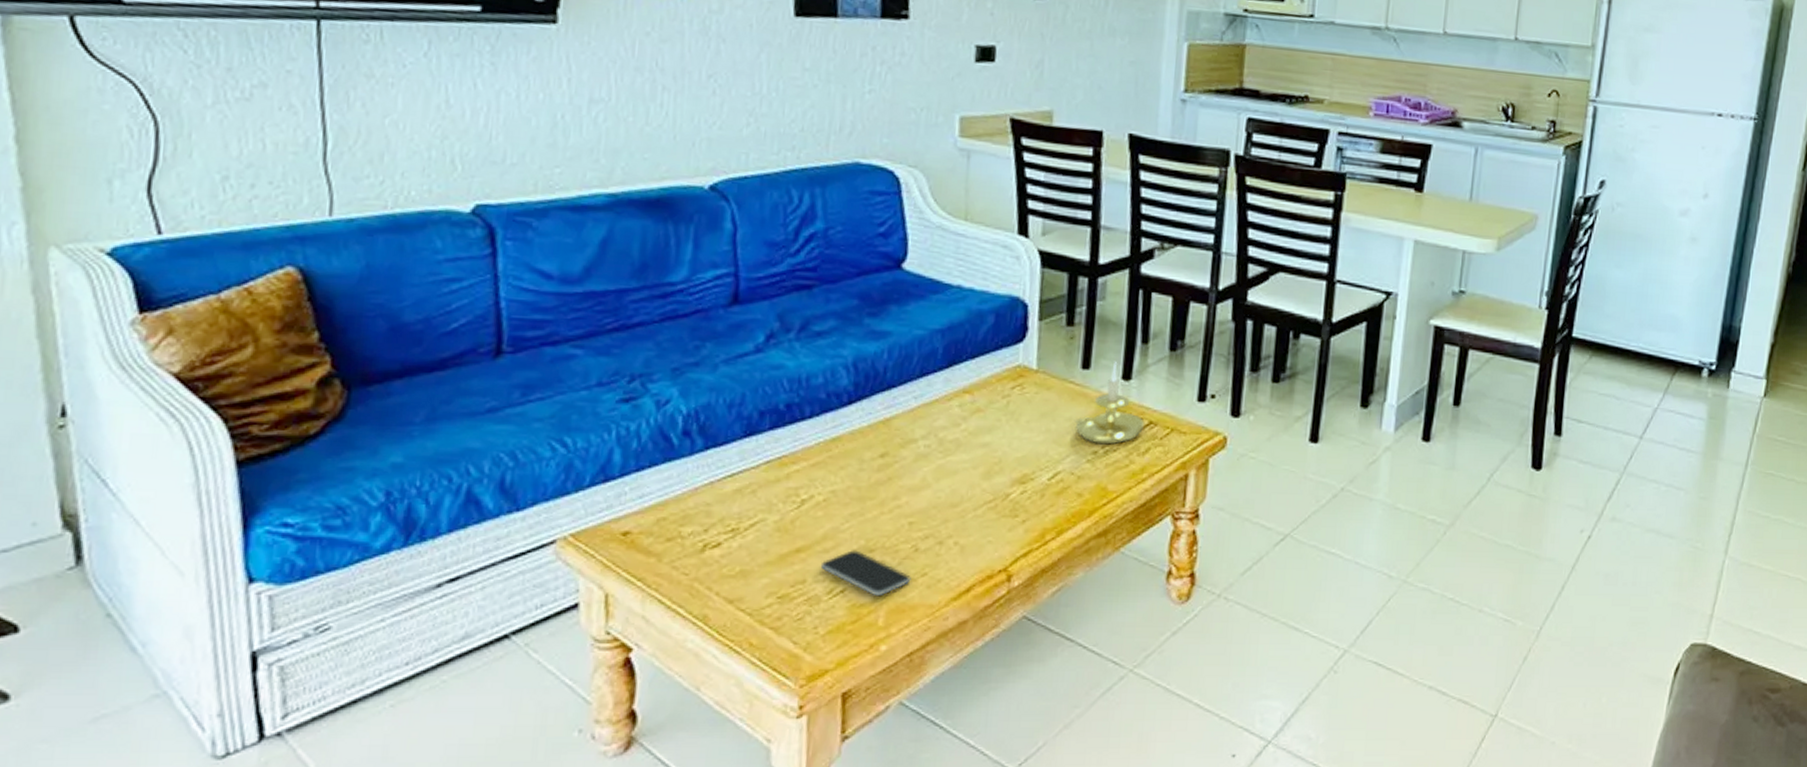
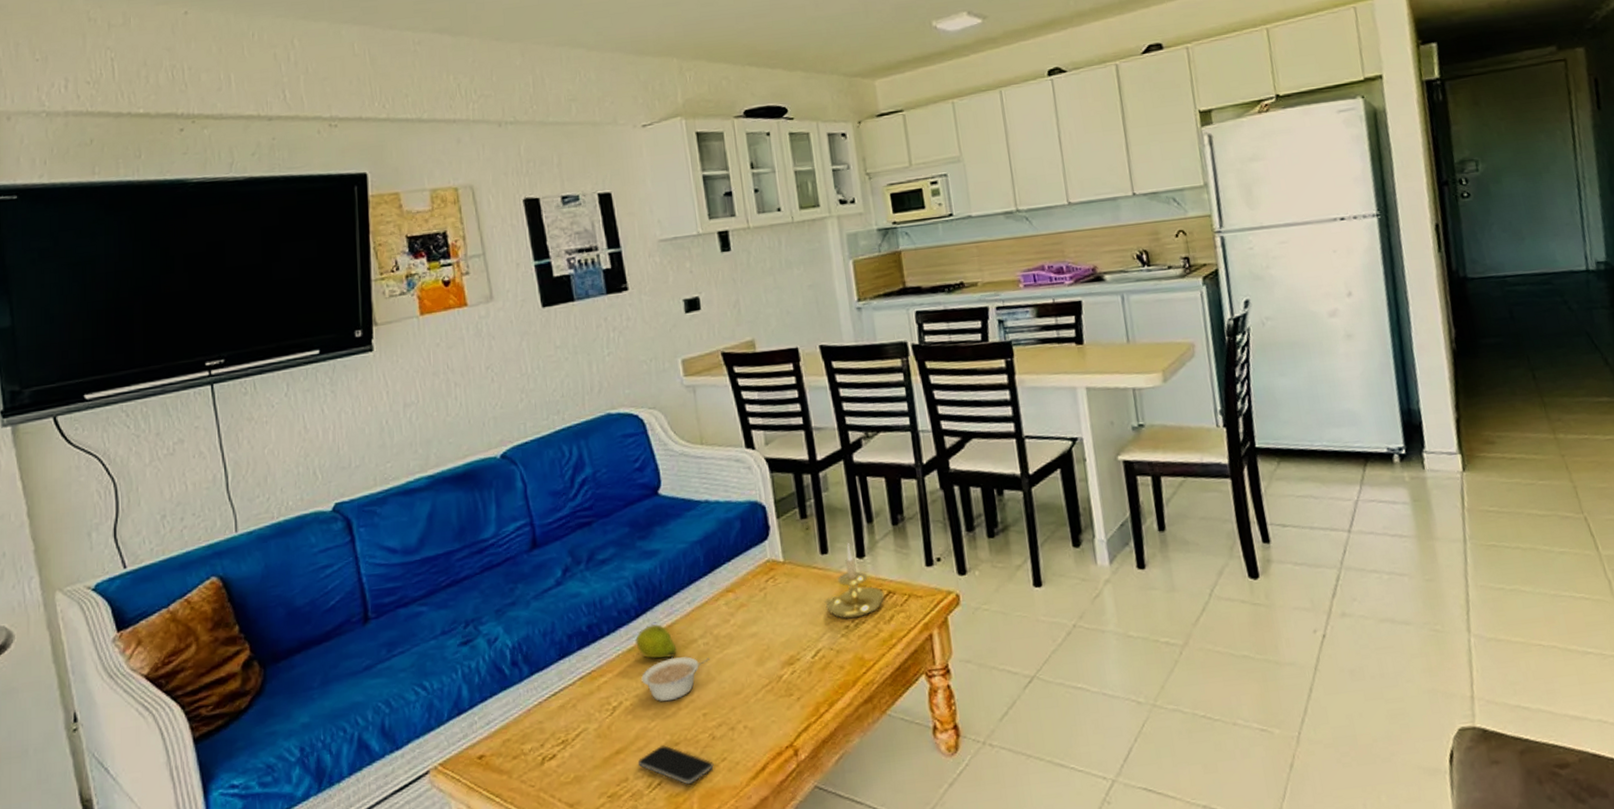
legume: none [840,456,929,503] -> present [640,656,710,702]
fruit: none [841,414,891,458] -> present [634,624,677,660]

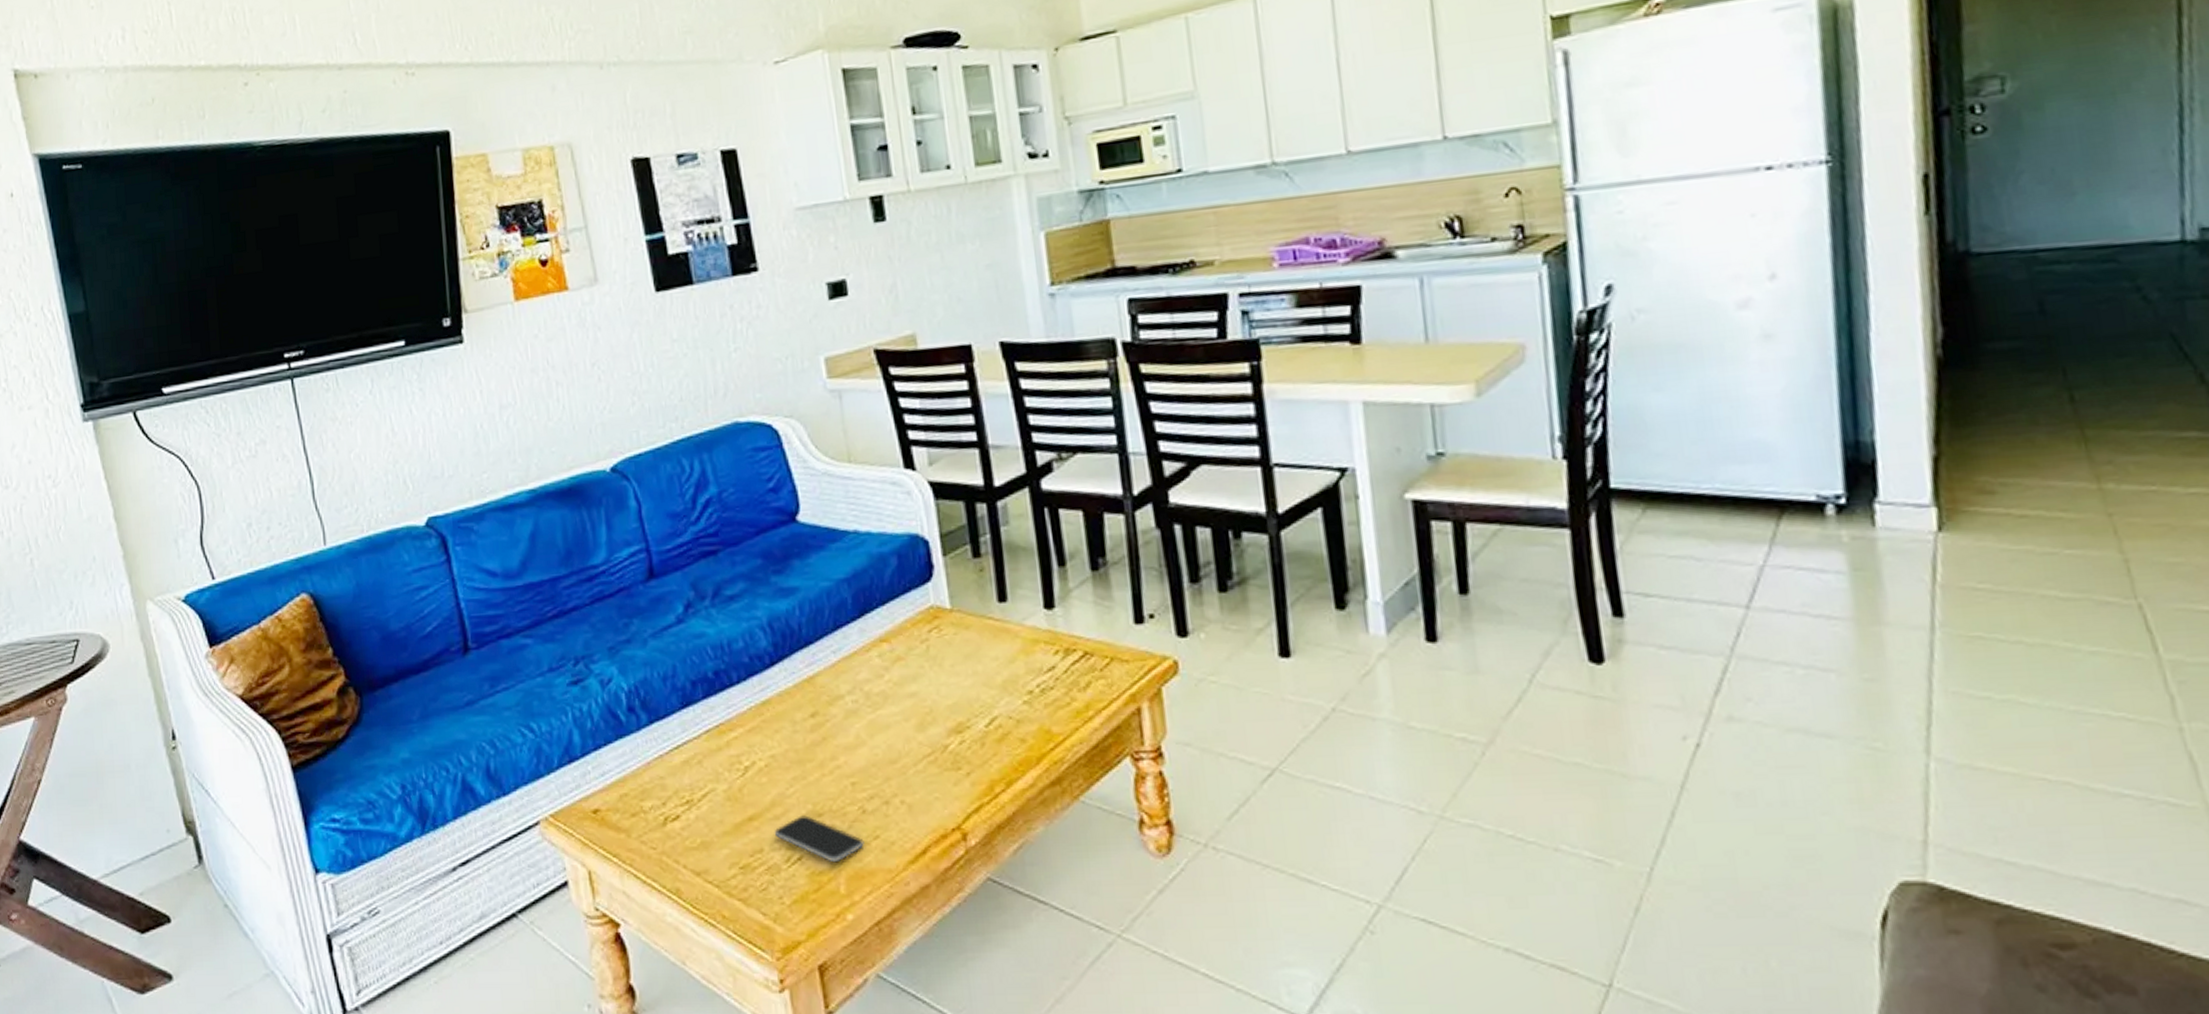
fruit: present [634,624,677,660] -> none [769,674,820,717]
legume: present [640,656,710,702] -> none [776,715,859,766]
candle holder: present [823,543,885,619] -> none [1001,590,1079,683]

